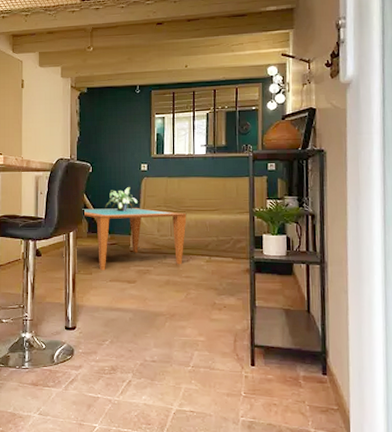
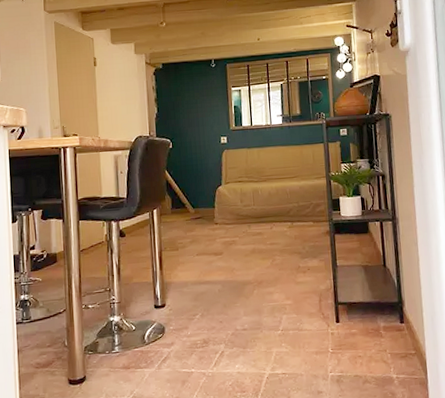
coffee table: present [62,207,187,271] -> none [145,179,268,246]
potted plant: present [105,187,138,212] -> none [187,160,220,186]

